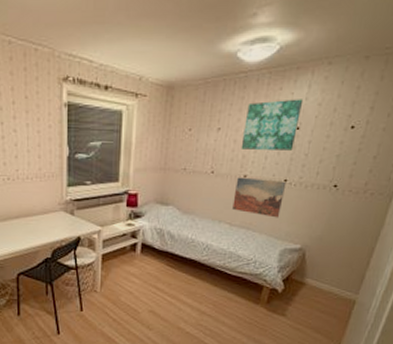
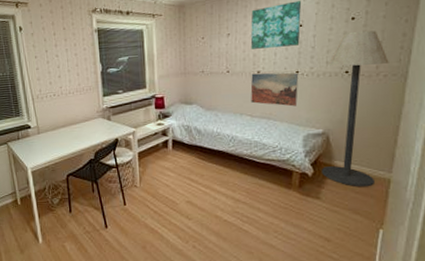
floor lamp: none [291,143,379,307] -> present [321,31,389,187]

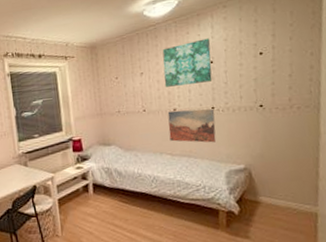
floor lamp: present [321,31,389,187] -> none [242,64,303,223]

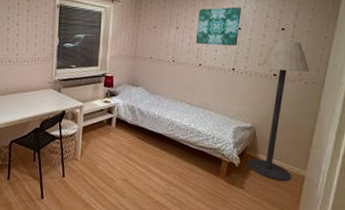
wall art: present [167,109,216,143] -> none [191,65,234,100]
floor lamp: none [242,64,303,223] -> present [246,41,310,182]

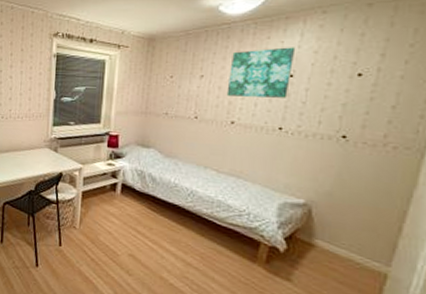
floor lamp: present [246,41,310,182] -> none [296,91,403,279]

